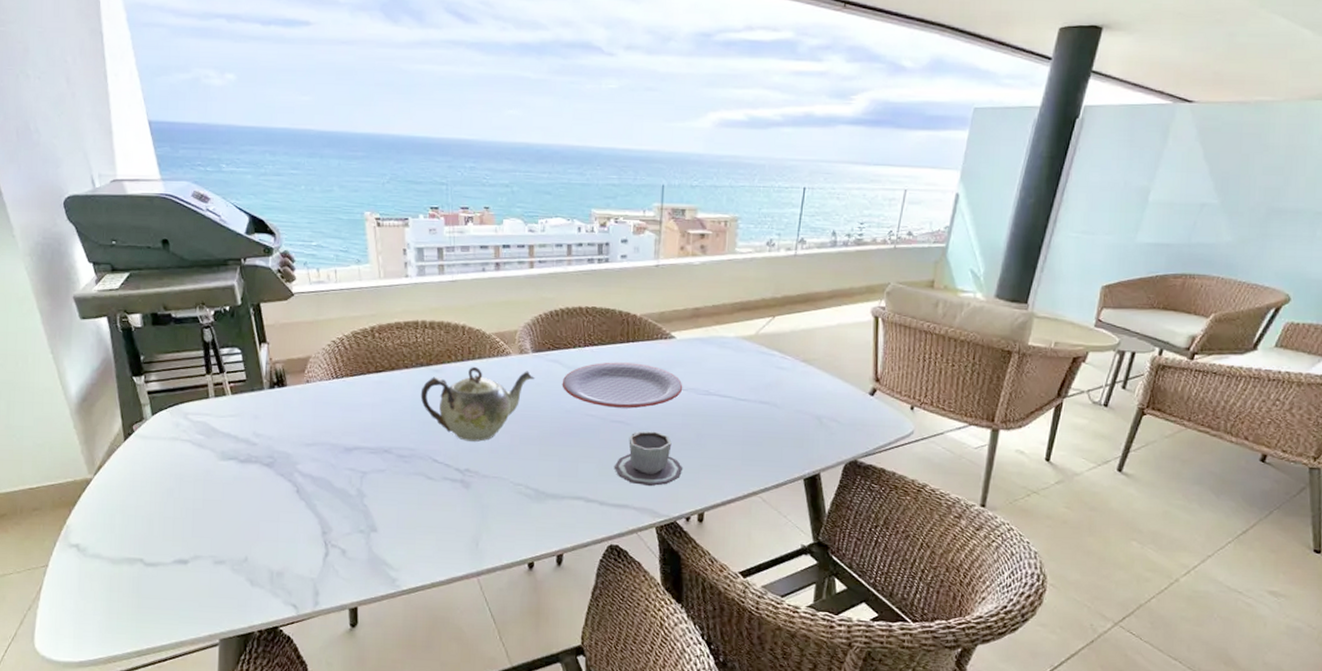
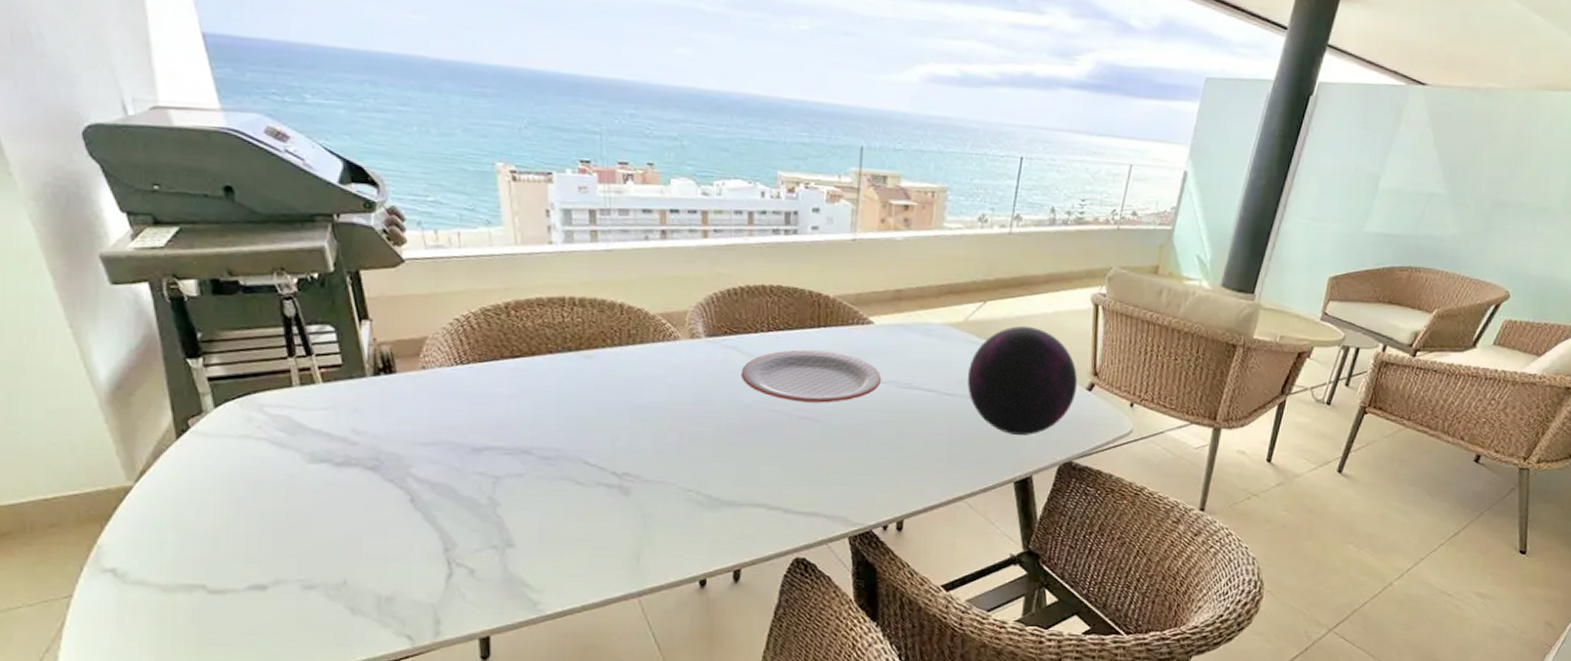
teapot: present [420,366,536,442] -> none [568,352,709,441]
cup: present [614,430,683,487] -> none [801,428,881,492]
decorative orb: none [760,338,861,436] -> present [968,326,1078,435]

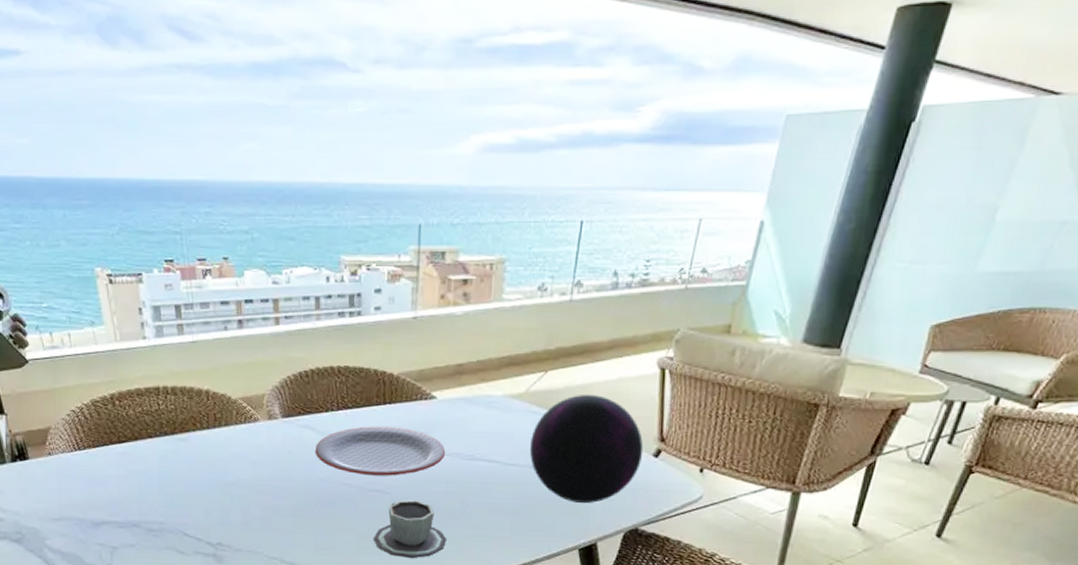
cup: none [801,428,881,492] -> present [373,500,447,559]

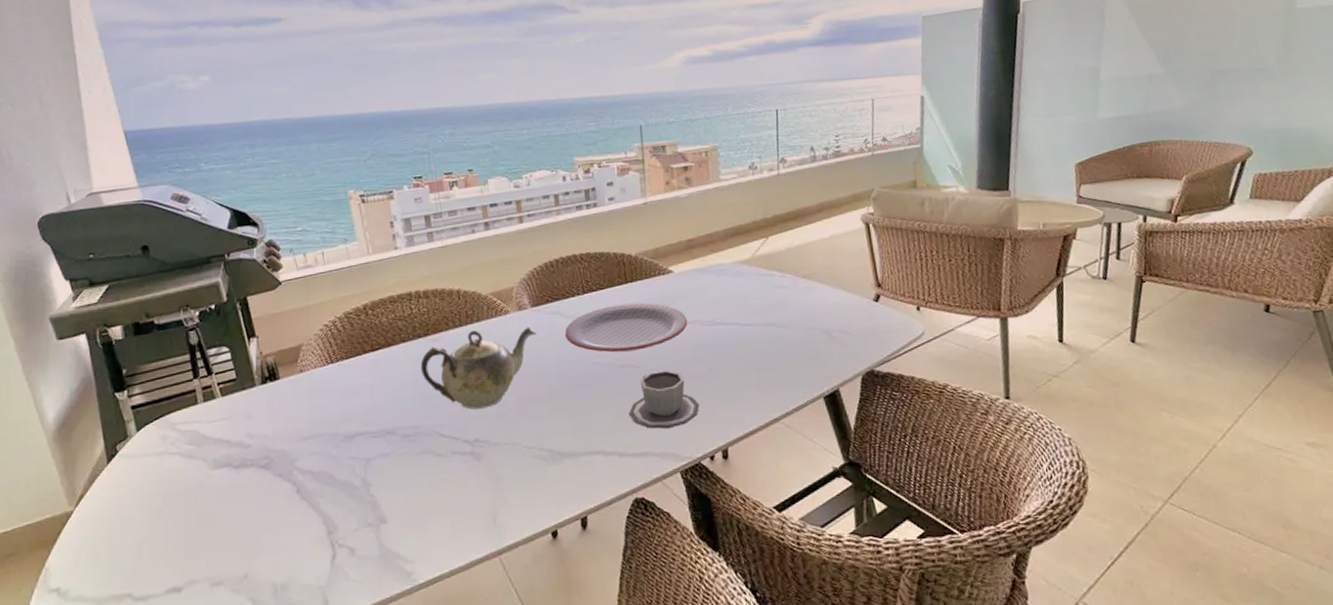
teapot: none [166,434,286,514] -> present [420,327,537,410]
decorative orb: present [530,395,644,503] -> none [763,252,865,353]

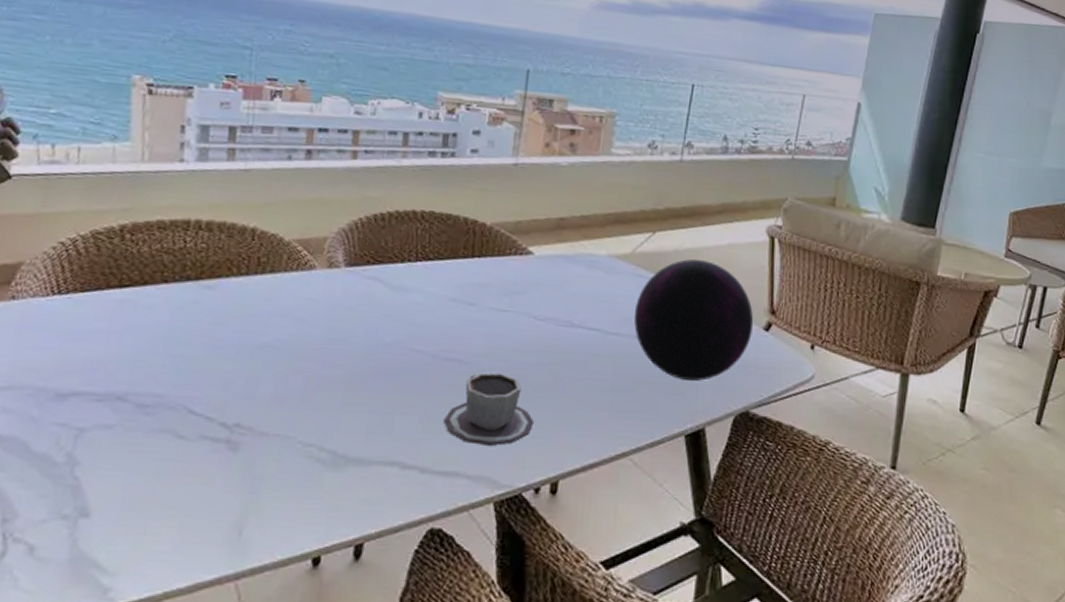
teapot: present [420,327,537,410] -> none [180,282,347,385]
plate: present [564,303,688,353] -> none [381,282,540,343]
decorative orb: none [763,252,865,353] -> present [634,259,754,381]

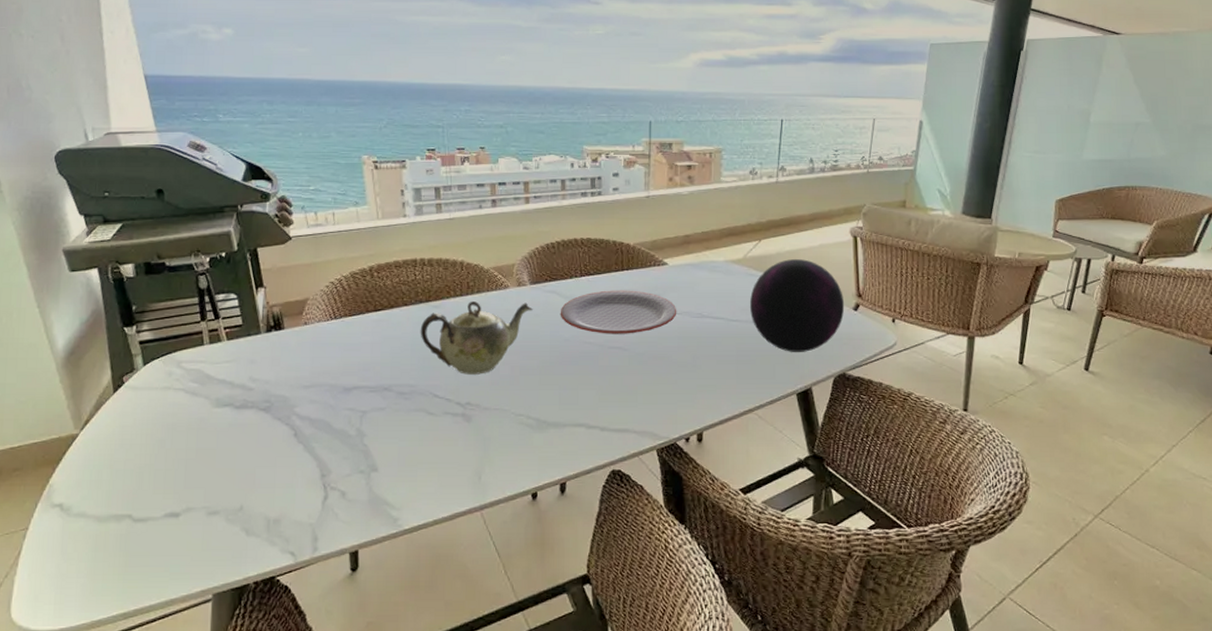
teapot: none [180,282,347,385] -> present [420,300,534,375]
plate: none [381,282,540,343] -> present [560,290,677,334]
cup: present [443,372,535,447] -> none [613,355,681,410]

